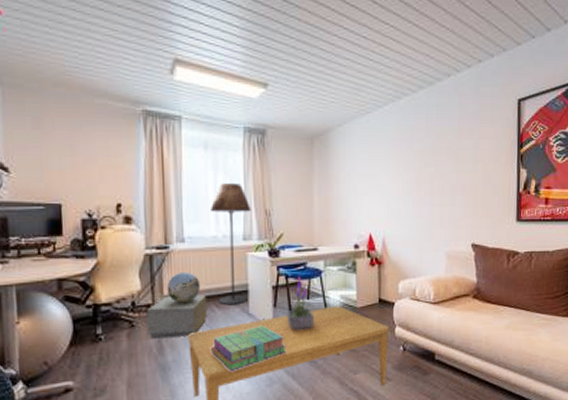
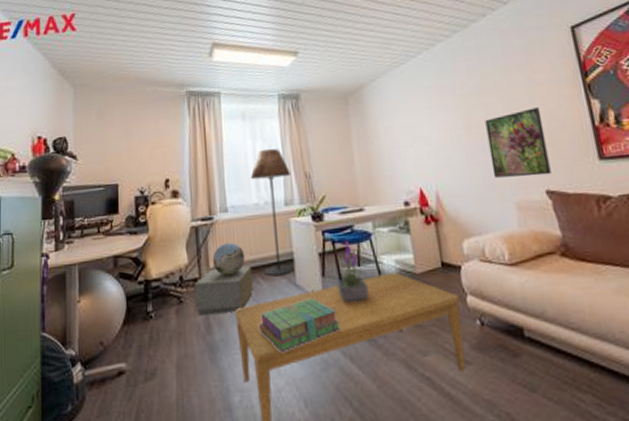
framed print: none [432,170,480,231] -> present [485,107,551,178]

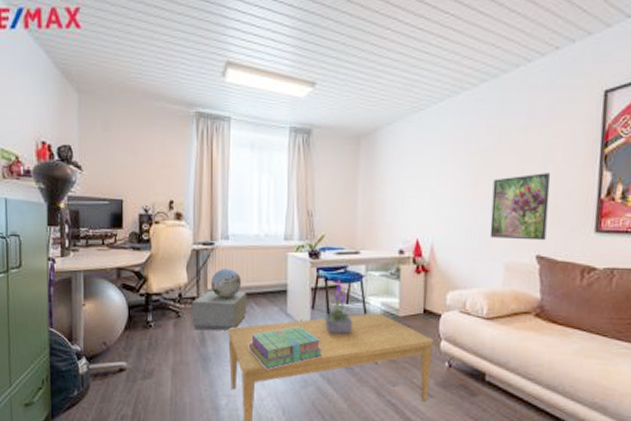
floor lamp: present [250,149,294,277] -> none [253,183,293,304]

